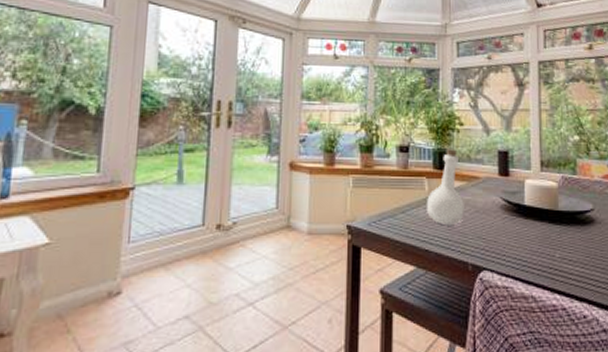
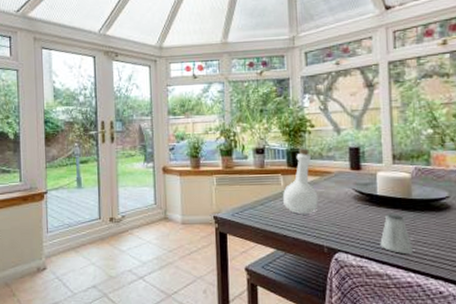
saltshaker: none [526,225,559,272] -> present [380,213,414,254]

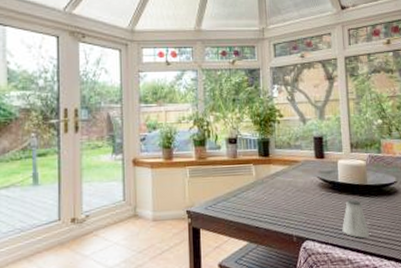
bottle: present [283,148,318,215] -> none [255,138,288,205]

